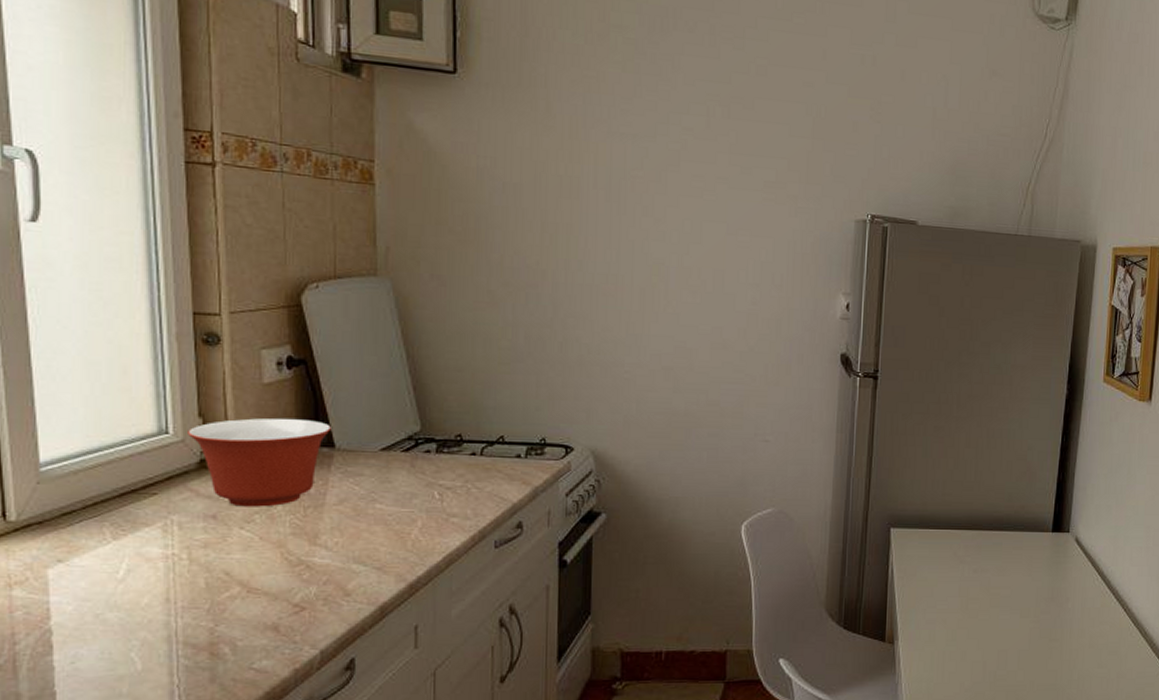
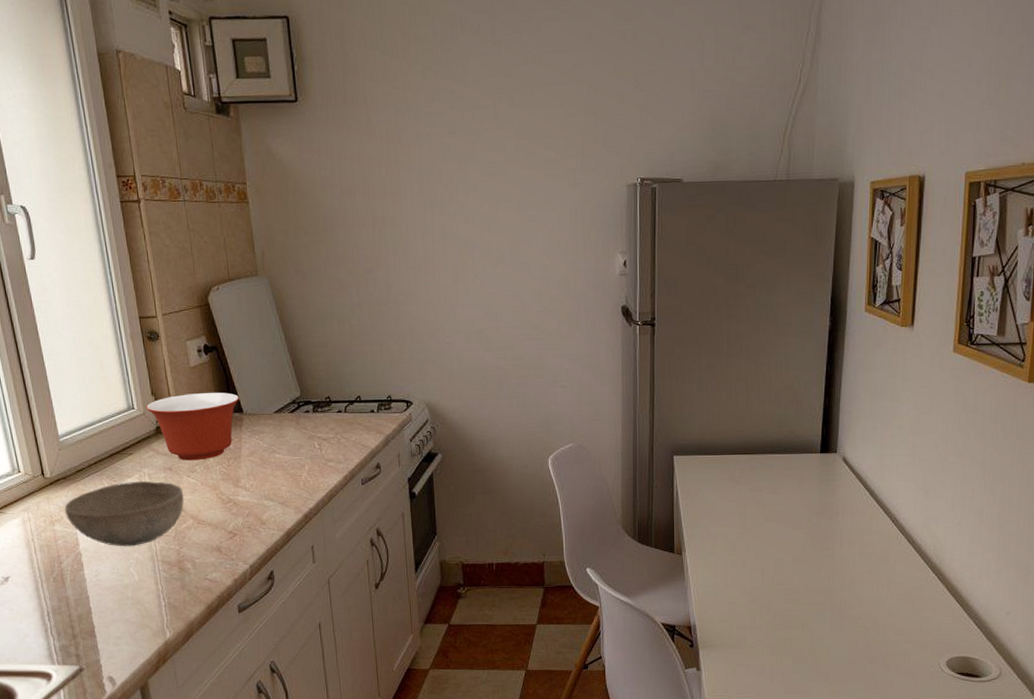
bowl: none [33,532,230,622] -> present [64,481,184,547]

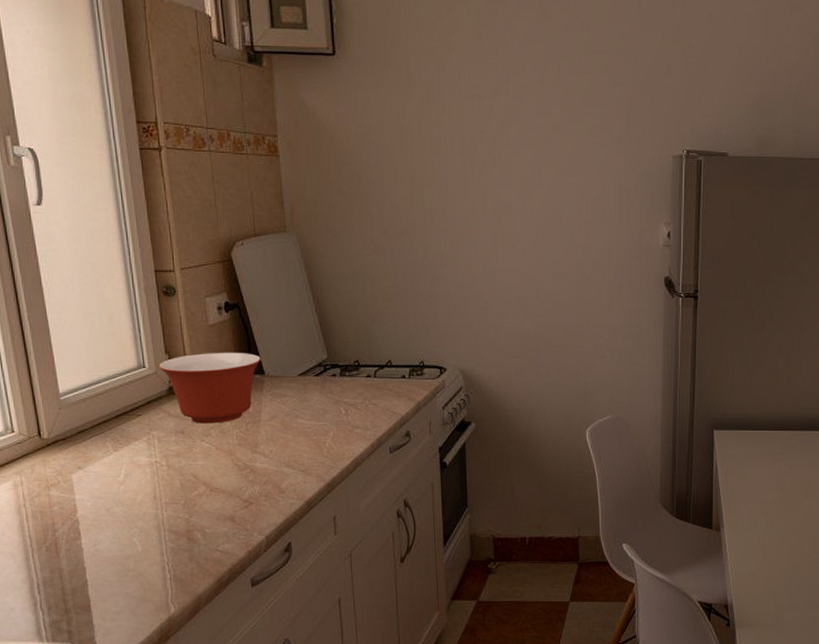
bowl: present [64,481,184,547] -> none [62,445,196,515]

